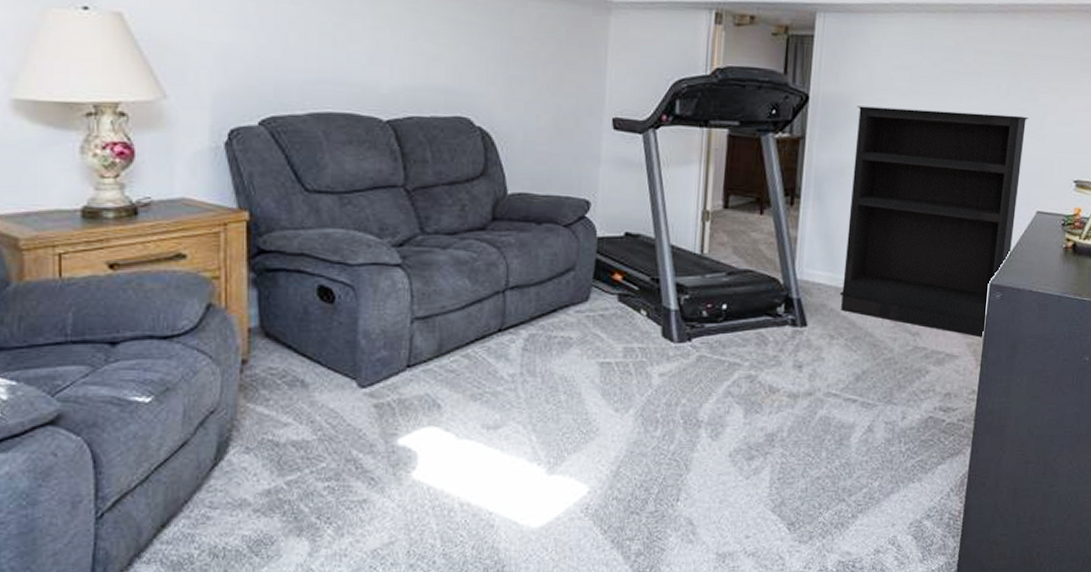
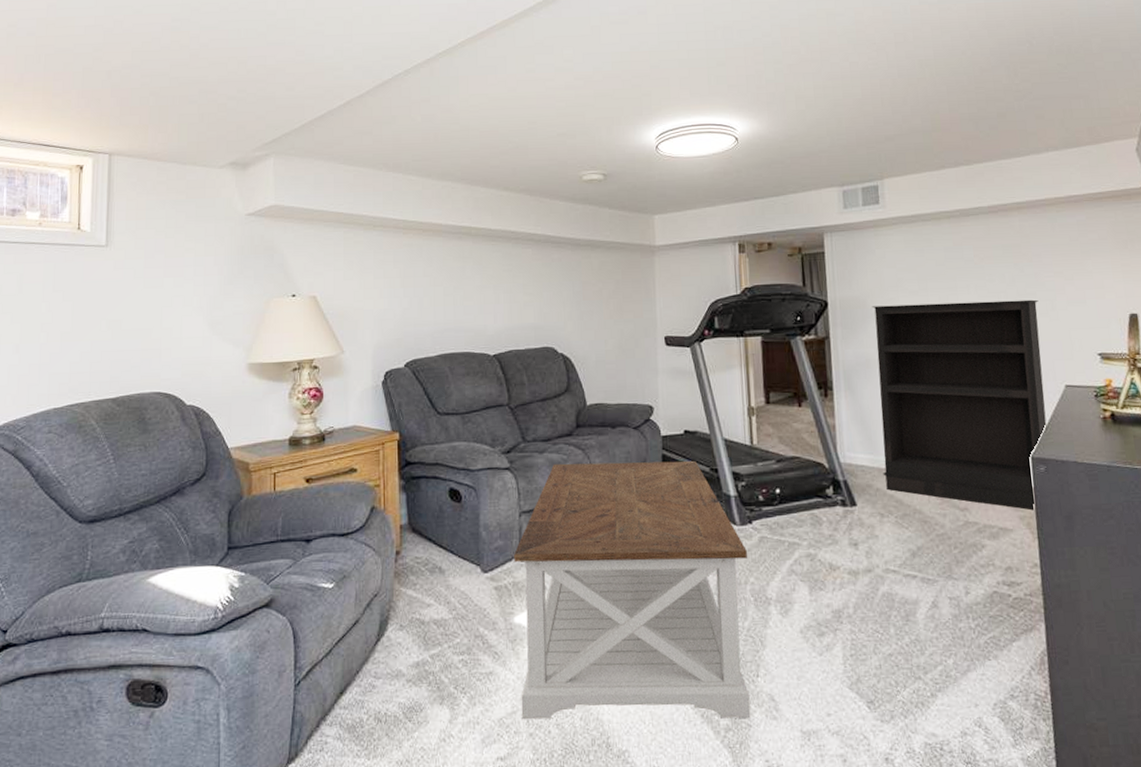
coffee table: none [400,262,682,550] -> present [514,461,751,720]

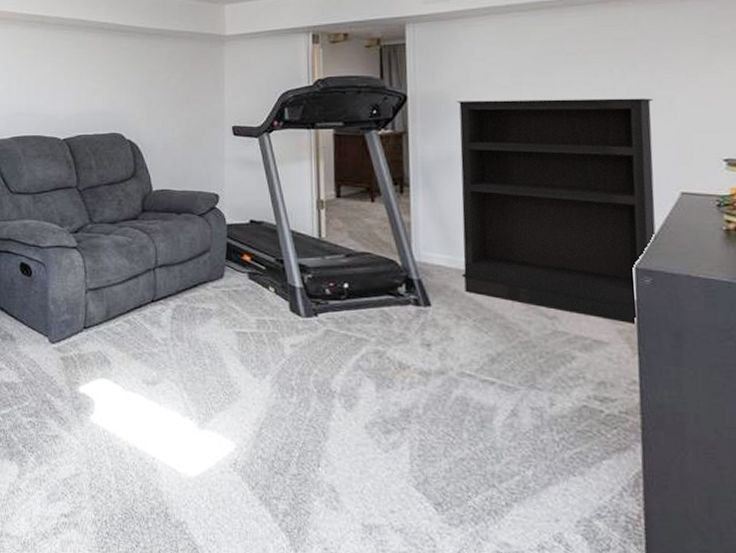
coffee table: present [514,461,751,720] -> none [80,245,311,505]

